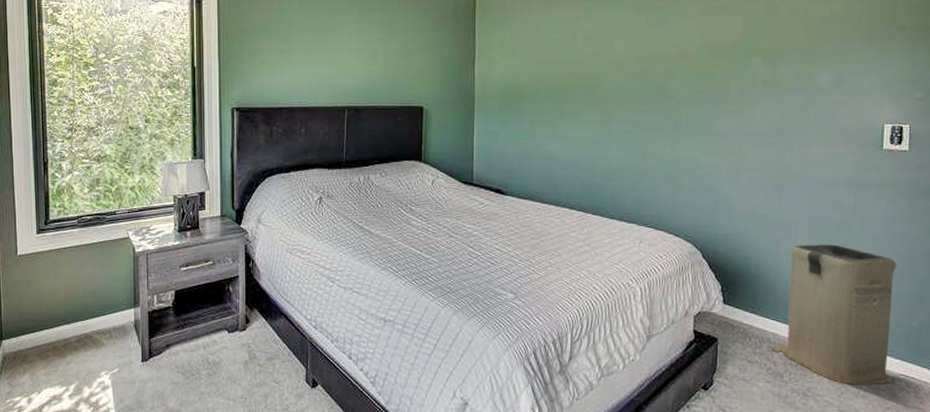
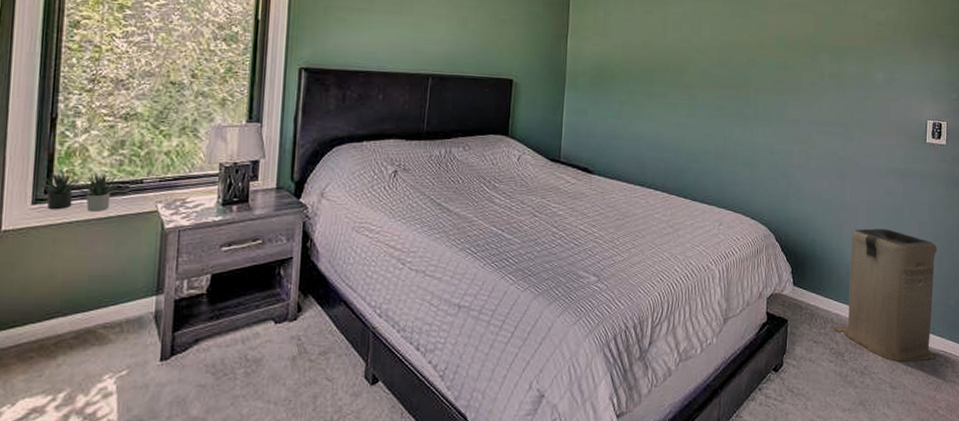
succulent plant: none [39,206,100,240] -> present [38,171,121,213]

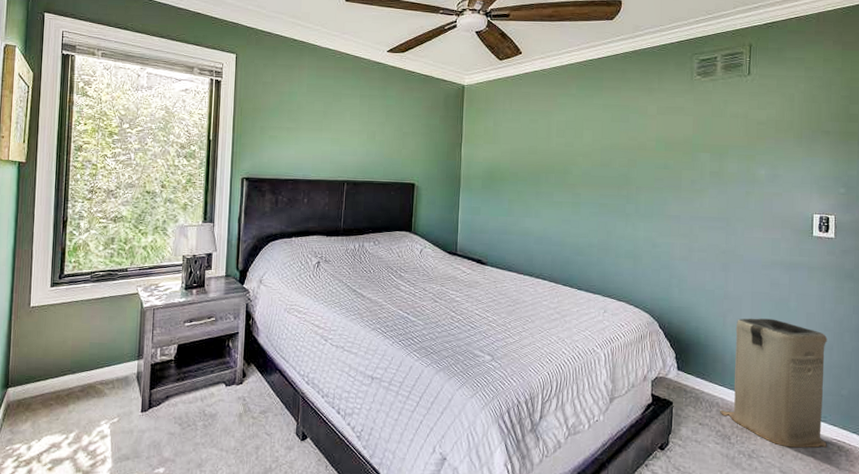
succulent plant: present [38,171,121,213] -> none [55,262,112,294]

